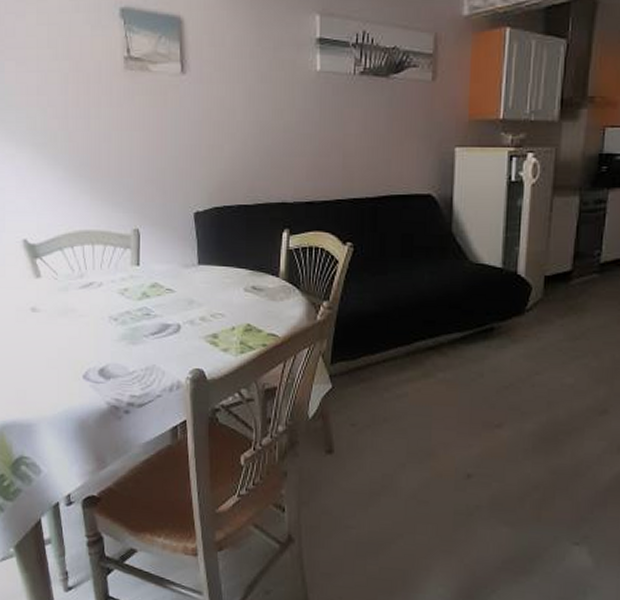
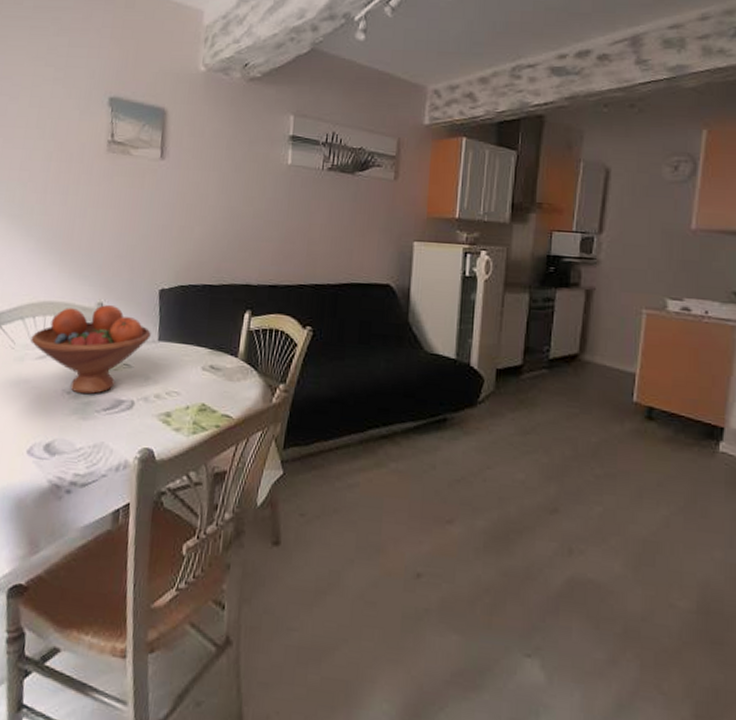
fruit bowl: none [72,231,190,320] -> present [31,305,151,395]

